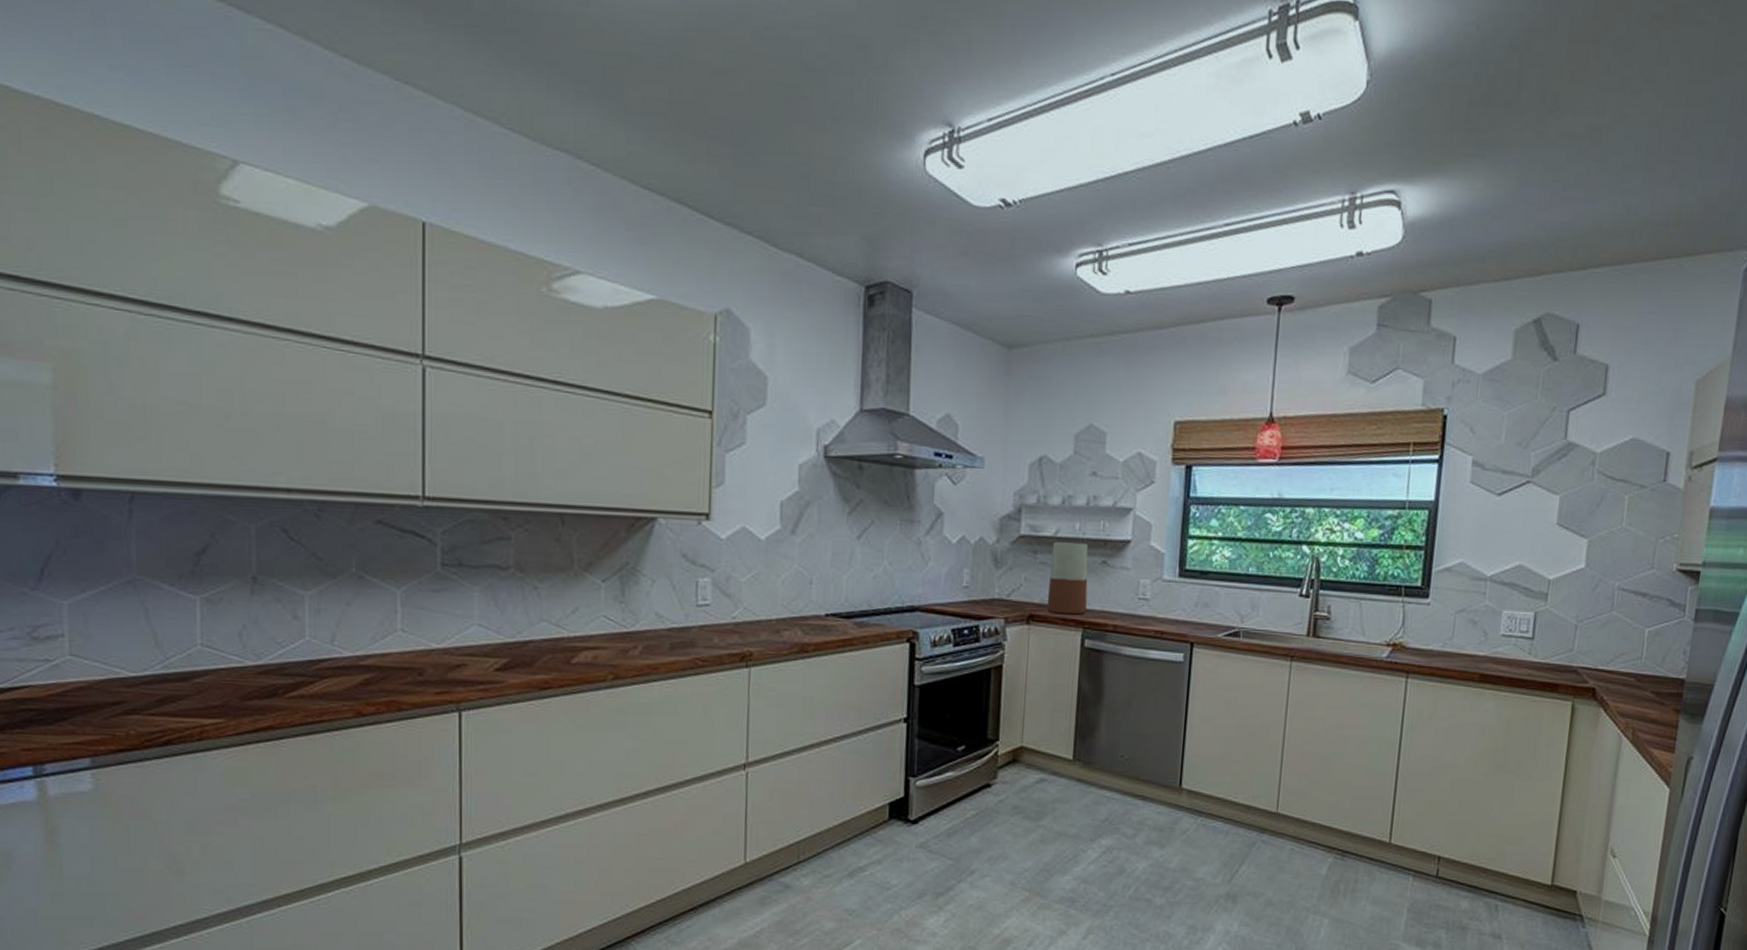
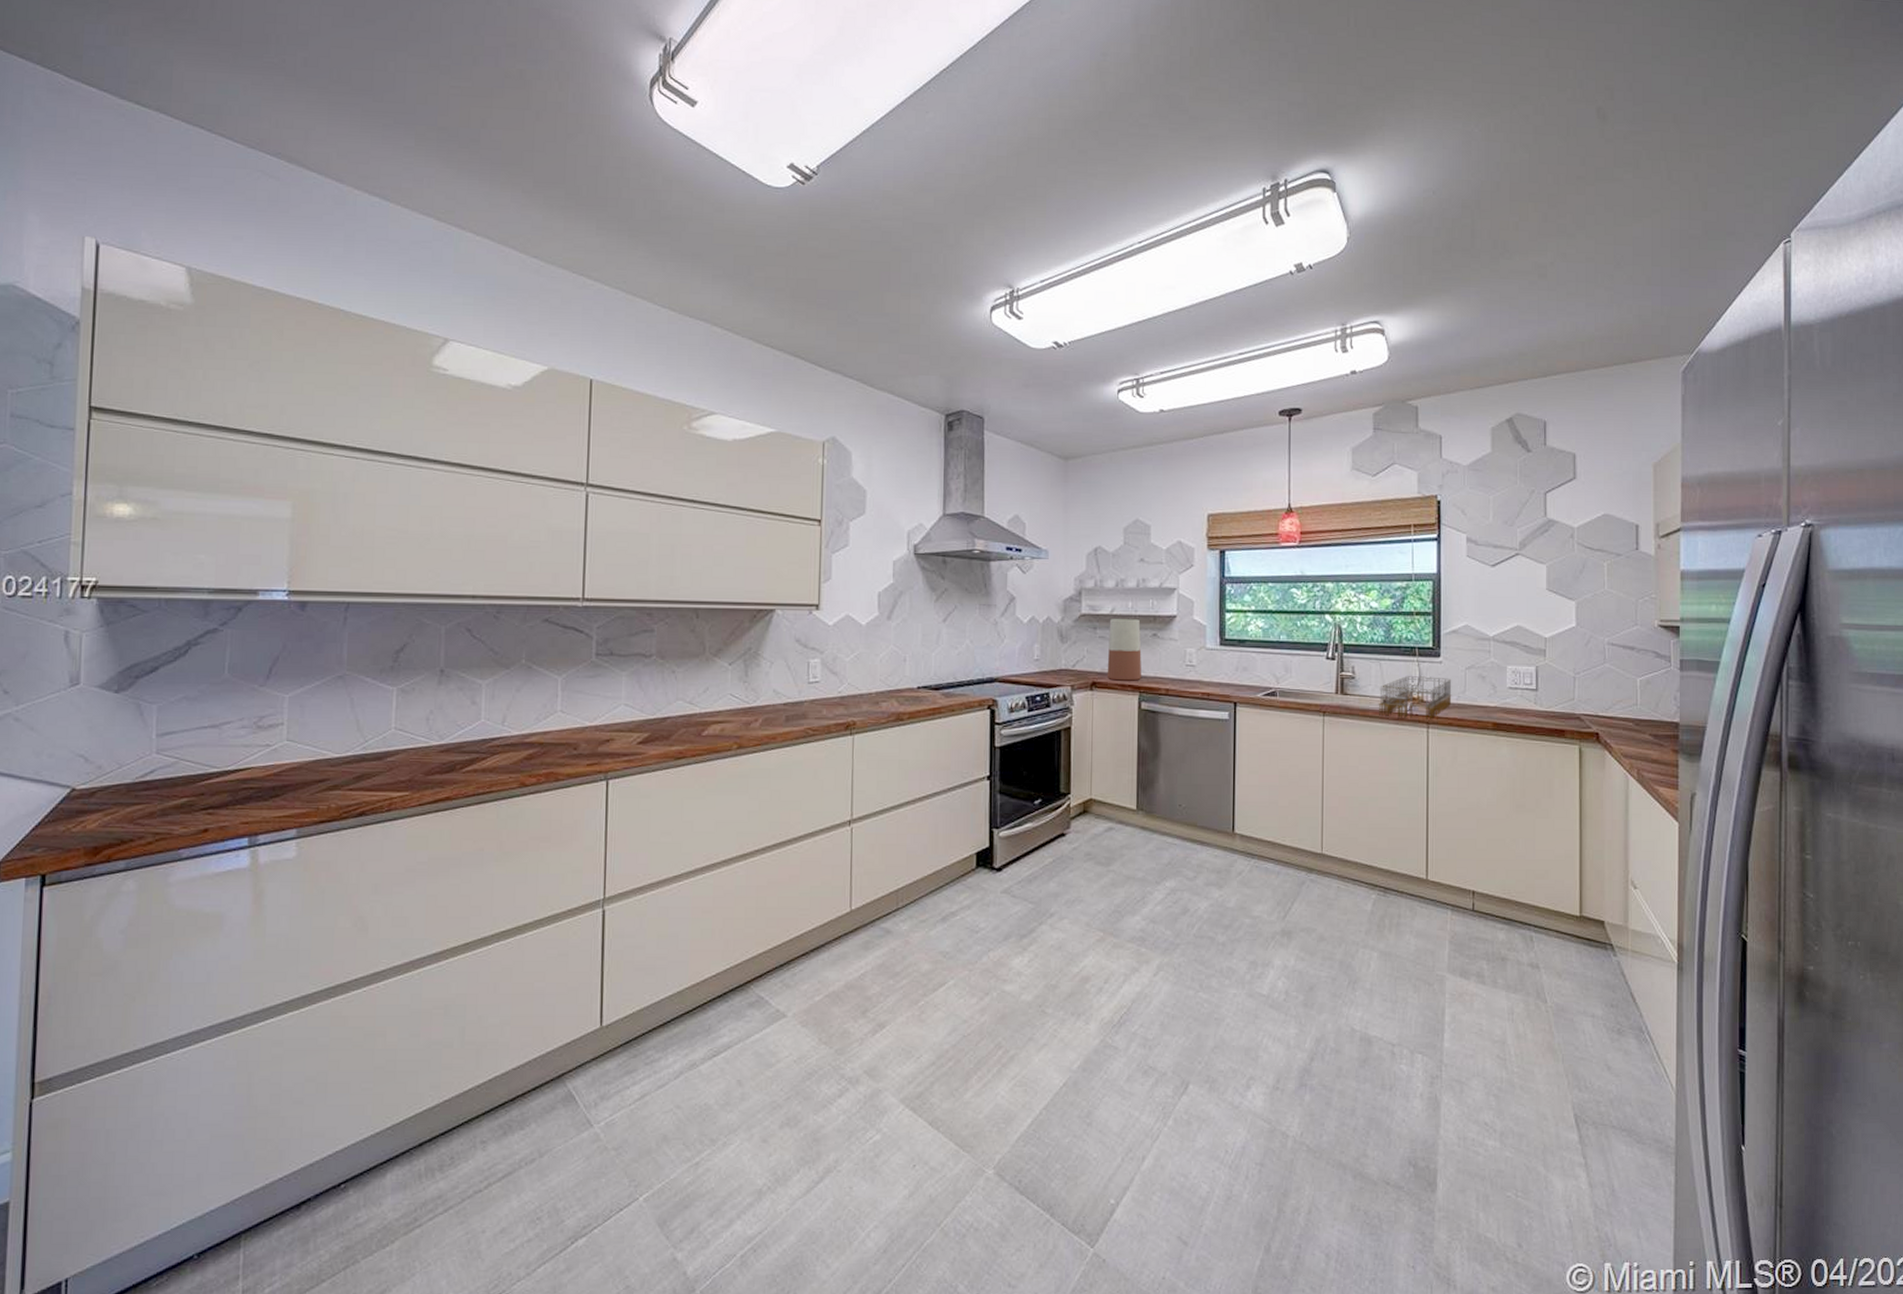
dish rack: none [1353,618,1439,670] -> present [1378,676,1452,721]

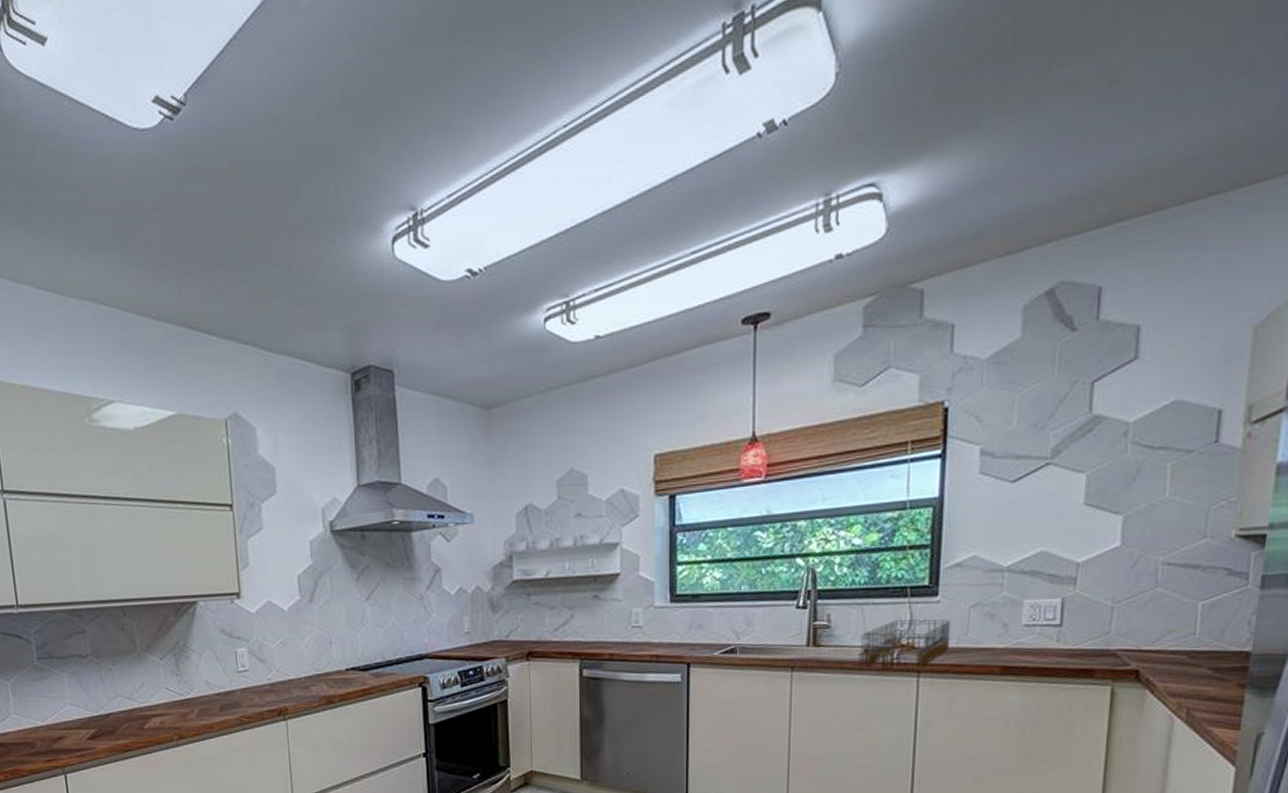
vase: present [1107,619,1142,682] -> none [543,581,582,650]

